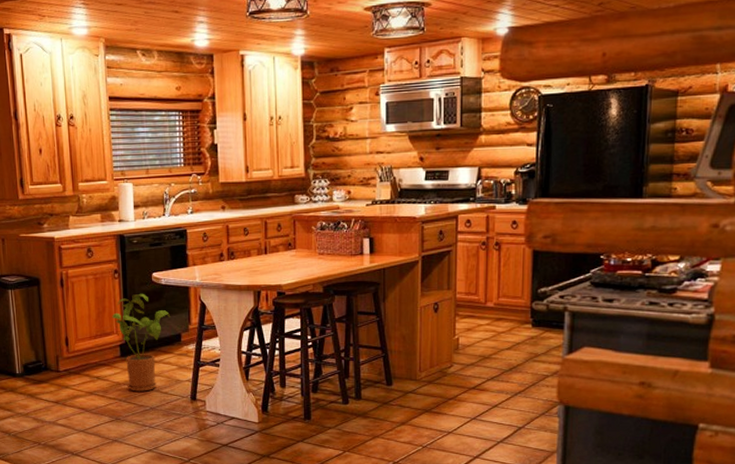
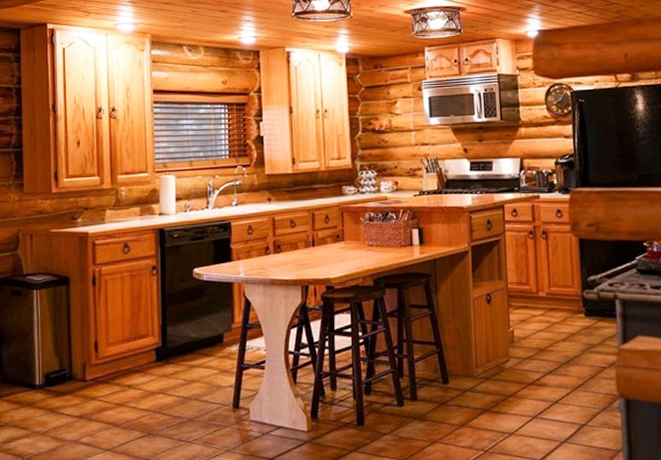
house plant: present [111,293,171,392] -> none [147,290,213,401]

